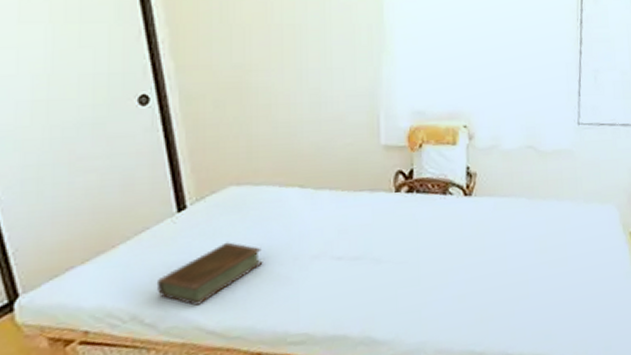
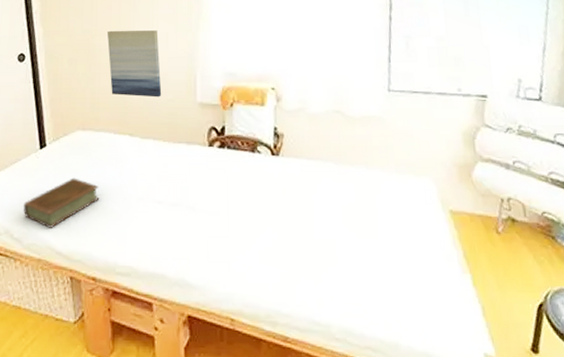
wall art: none [266,64,339,142] -> present [107,30,162,98]

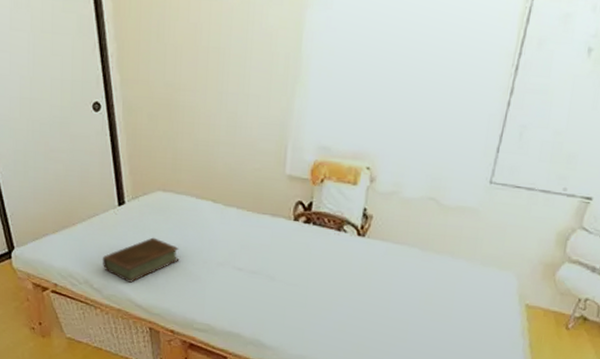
wall art: present [107,30,162,98] -> none [192,85,249,165]

